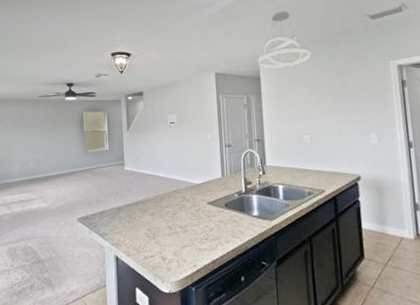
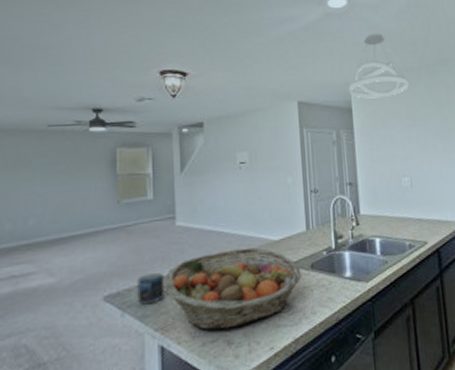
mug: none [99,204,120,226] -> present [137,273,169,305]
fruit basket: none [118,188,218,248] -> present [165,247,302,330]

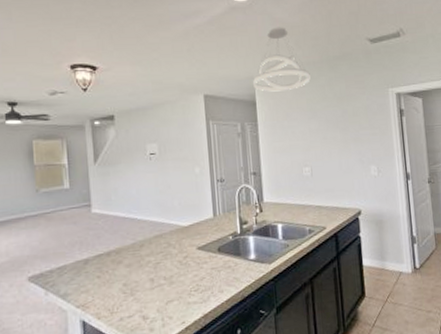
mug: present [137,273,169,305] -> none [58,256,87,285]
fruit basket: present [165,247,302,330] -> none [83,232,210,307]

